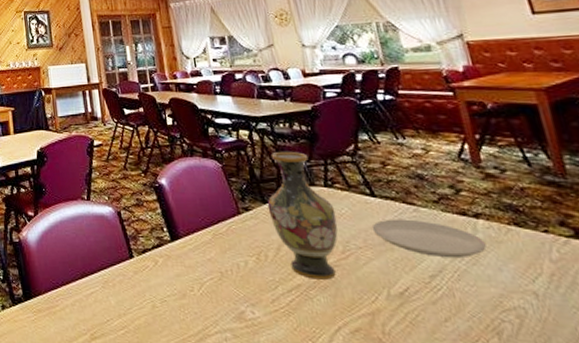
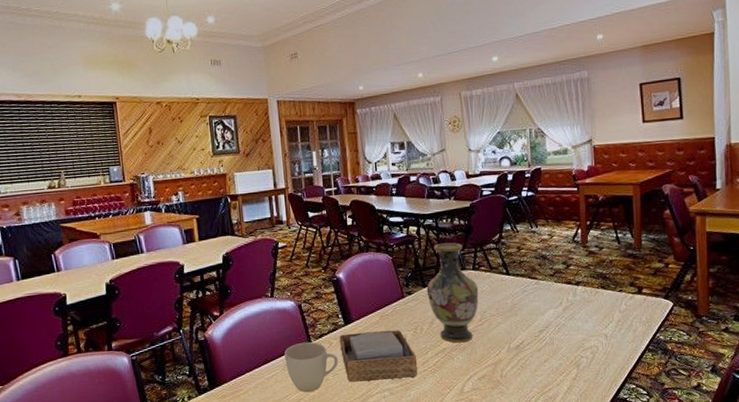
cup: none [104,256,166,320] -> present [284,341,338,393]
napkin holder: none [166,252,267,318] -> present [339,330,418,382]
plate: present [371,219,487,257] -> none [504,290,580,317]

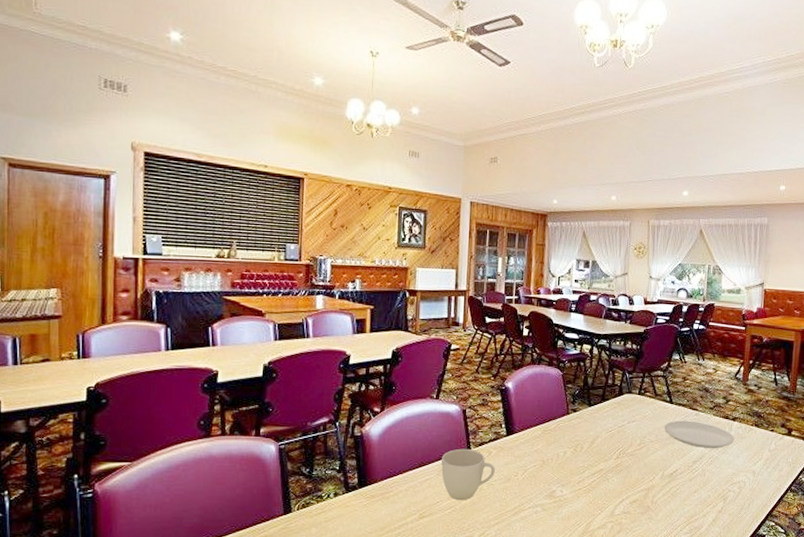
napkin holder: present [339,330,418,382] -> none [499,444,573,495]
vase: present [426,242,479,343] -> none [591,364,641,465]
plate: none [504,290,580,317] -> present [664,420,734,448]

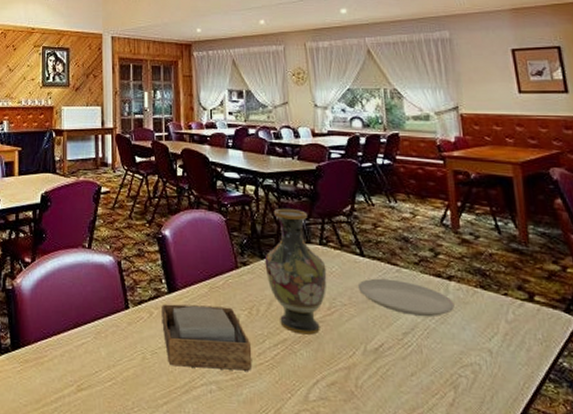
cup: present [441,448,495,501] -> none [98,307,158,372]
napkin holder: none [499,444,573,495] -> present [162,304,253,371]
vase: none [591,364,641,465] -> present [264,208,327,335]

